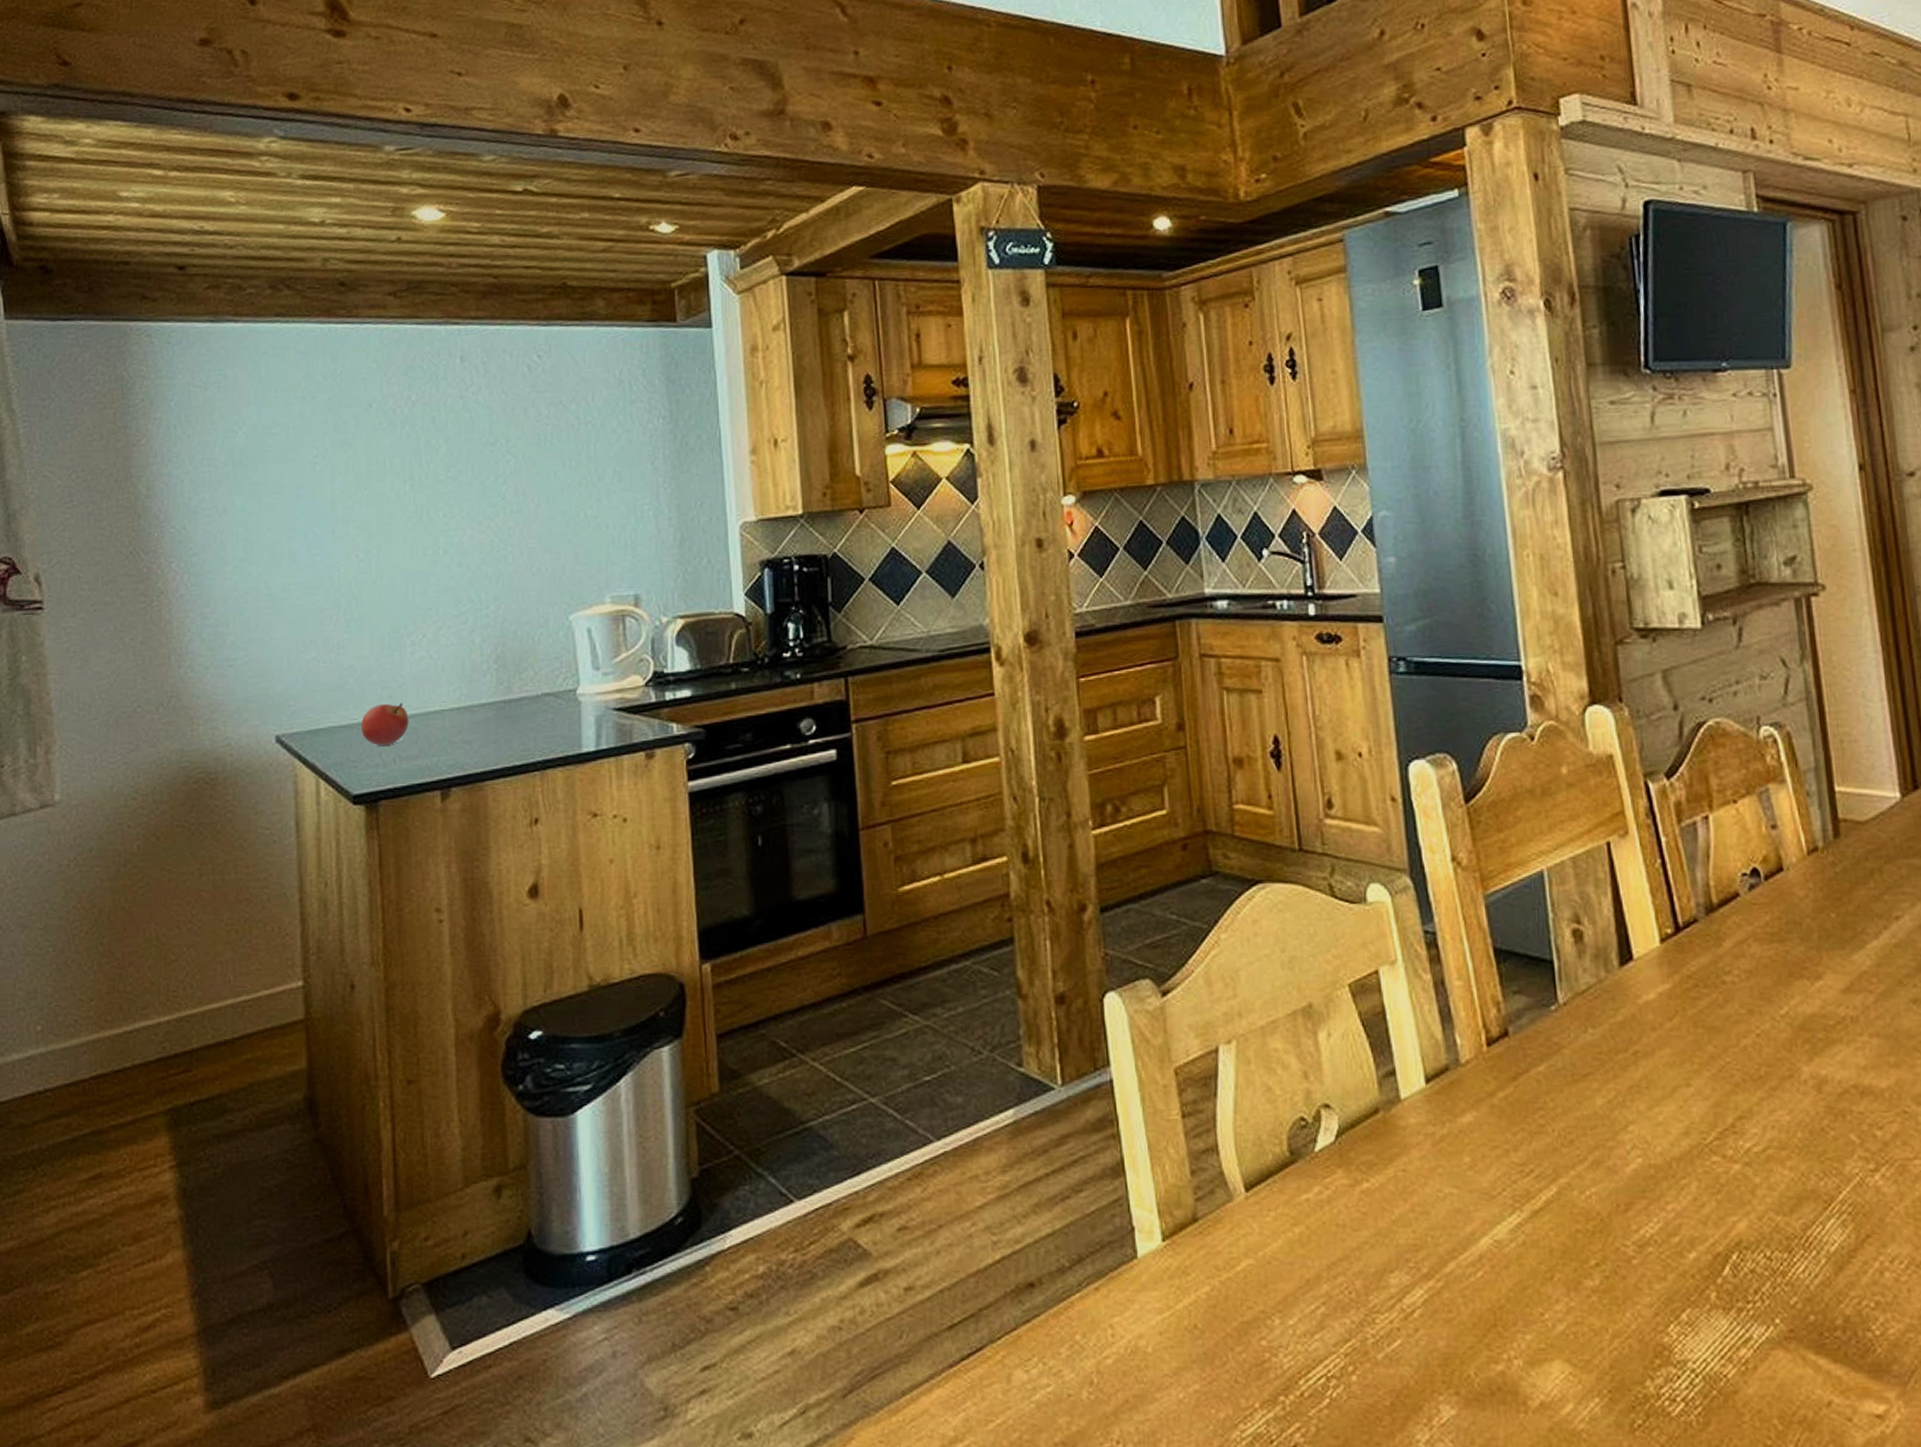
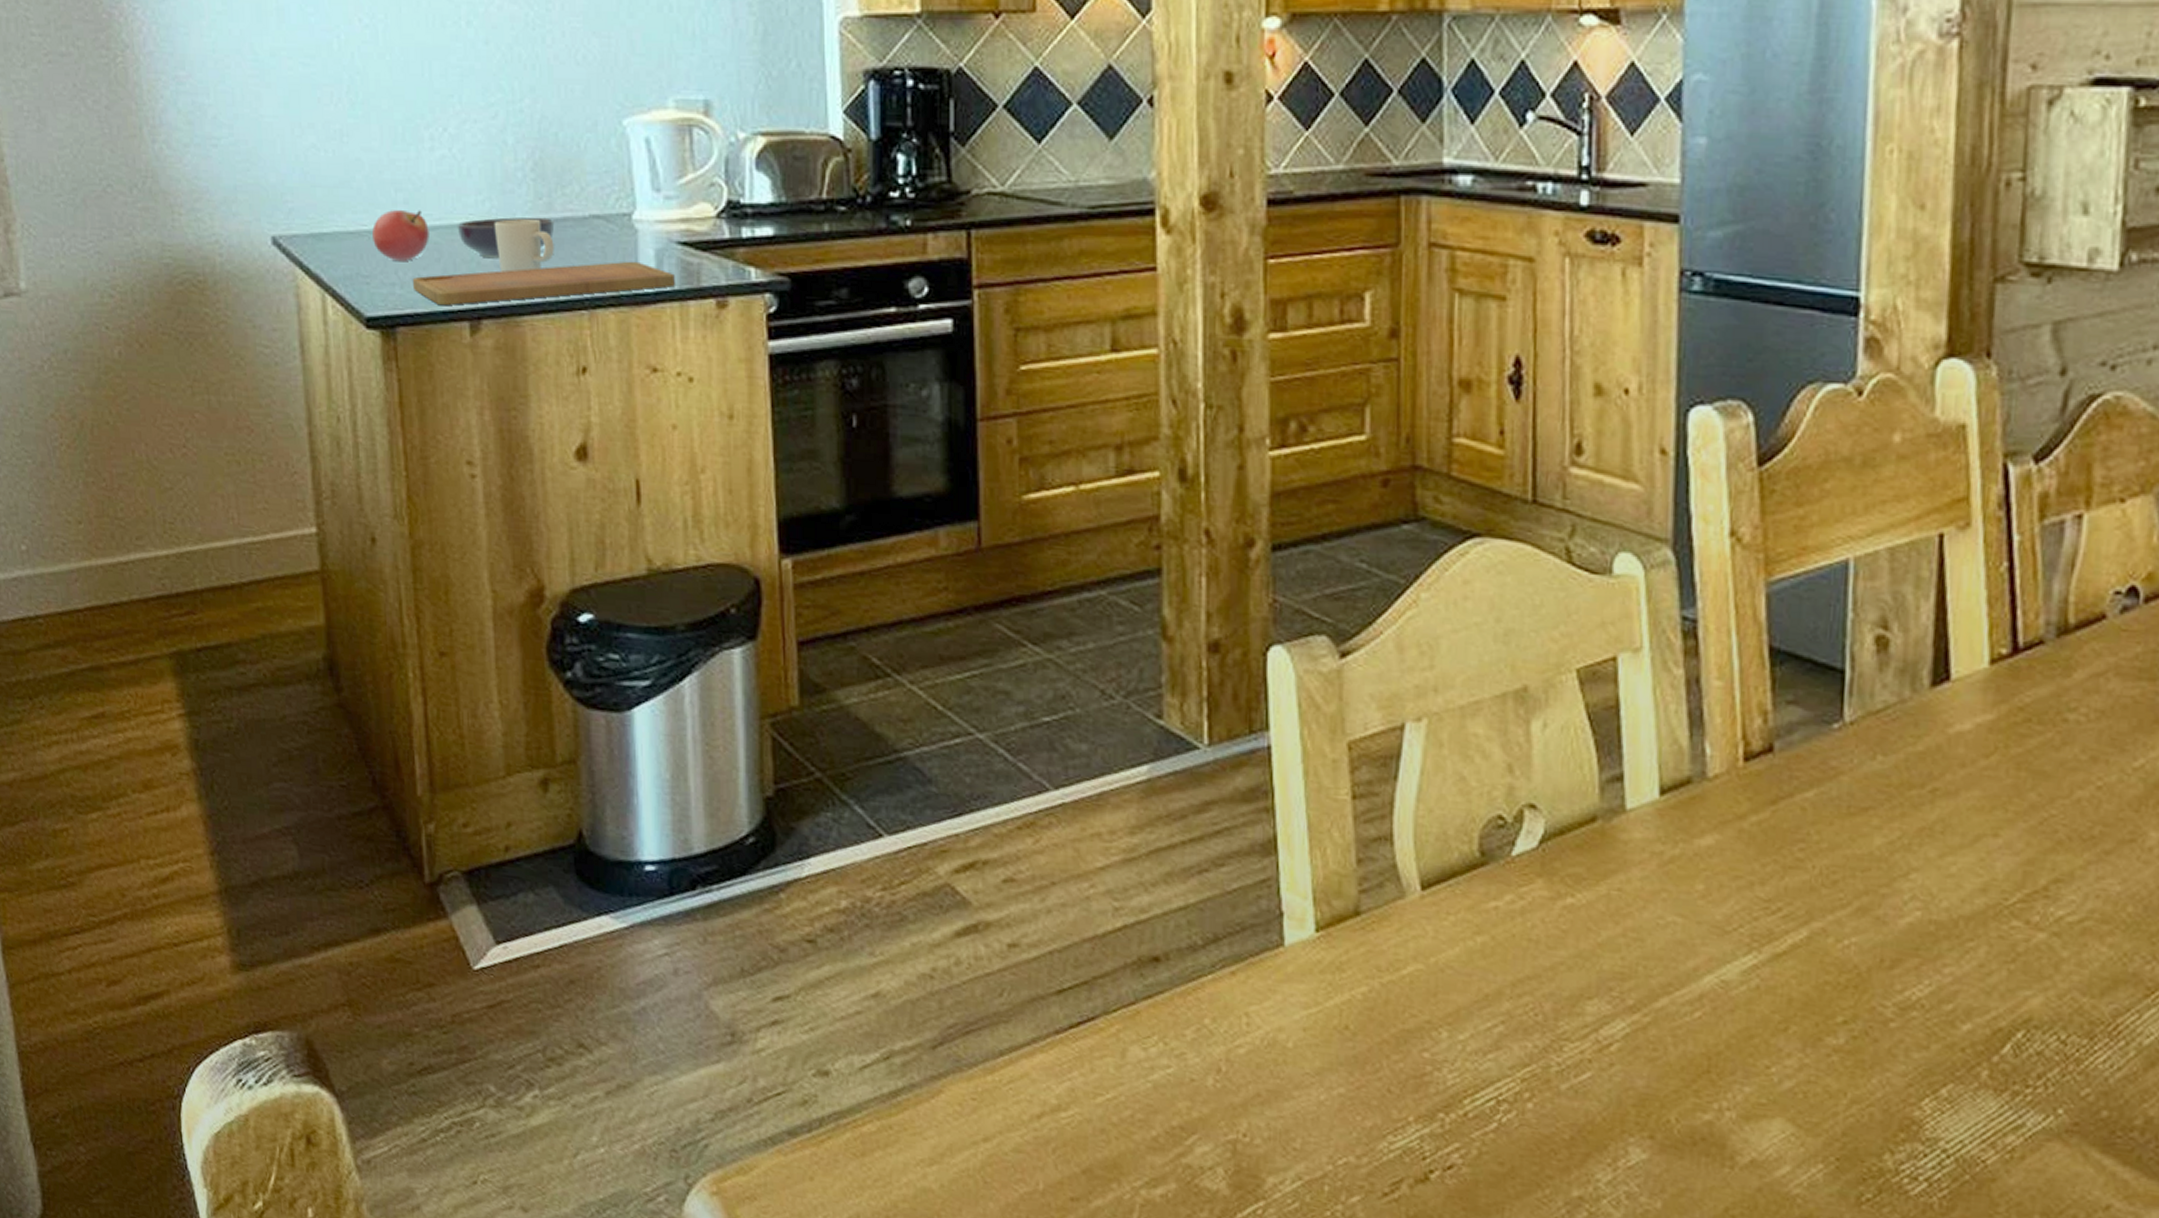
cutting board: none [393,727,611,780] -> present [412,261,675,306]
bowl: none [432,699,513,737] -> present [457,216,555,259]
mug: none [463,702,512,747] -> present [494,219,554,273]

